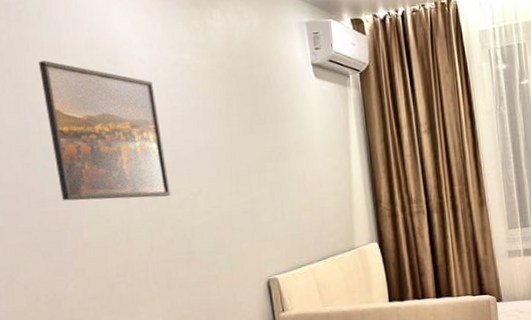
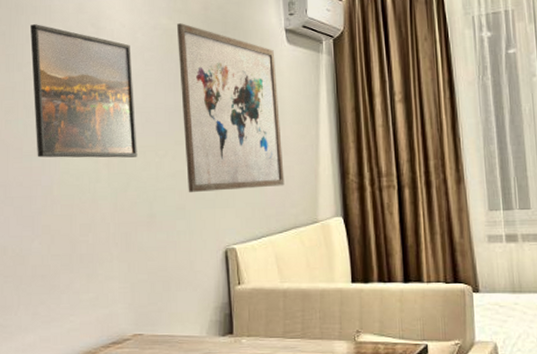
wall art: none [200,58,321,228] -> present [176,23,285,192]

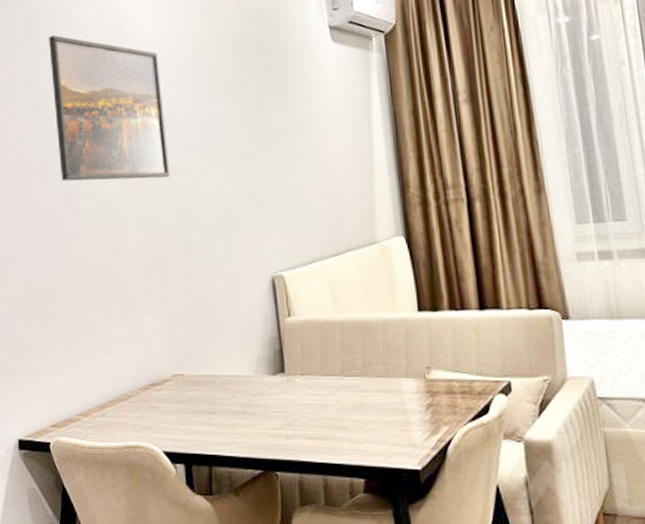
wall art: present [176,23,285,192] -> none [207,26,336,214]

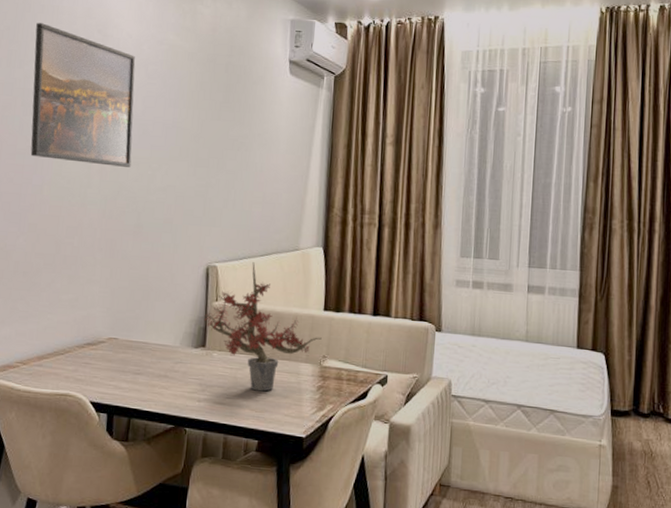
potted plant: none [278,265,421,419] -> present [205,262,322,392]

